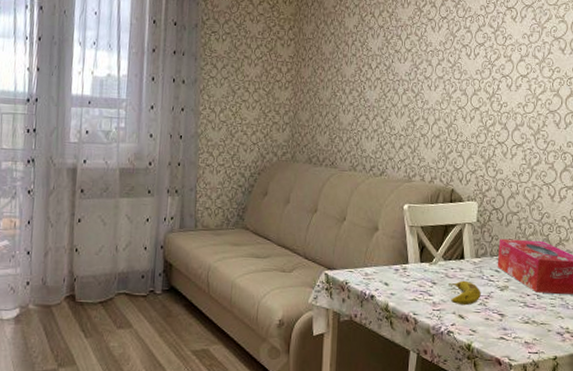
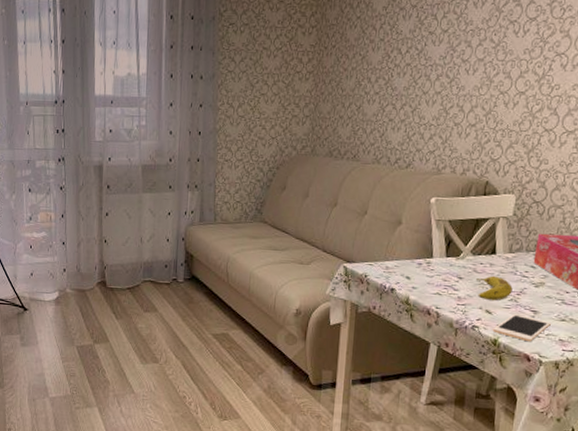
cell phone: none [466,317,516,346] -> present [492,313,551,342]

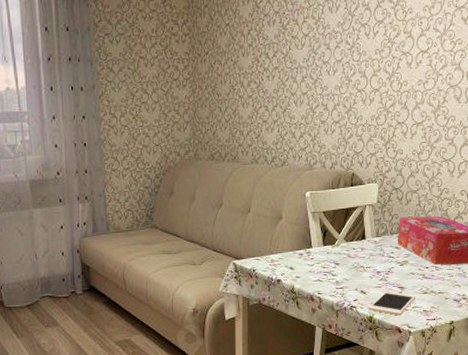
fruit: present [475,275,513,301] -> none [350,259,382,282]

